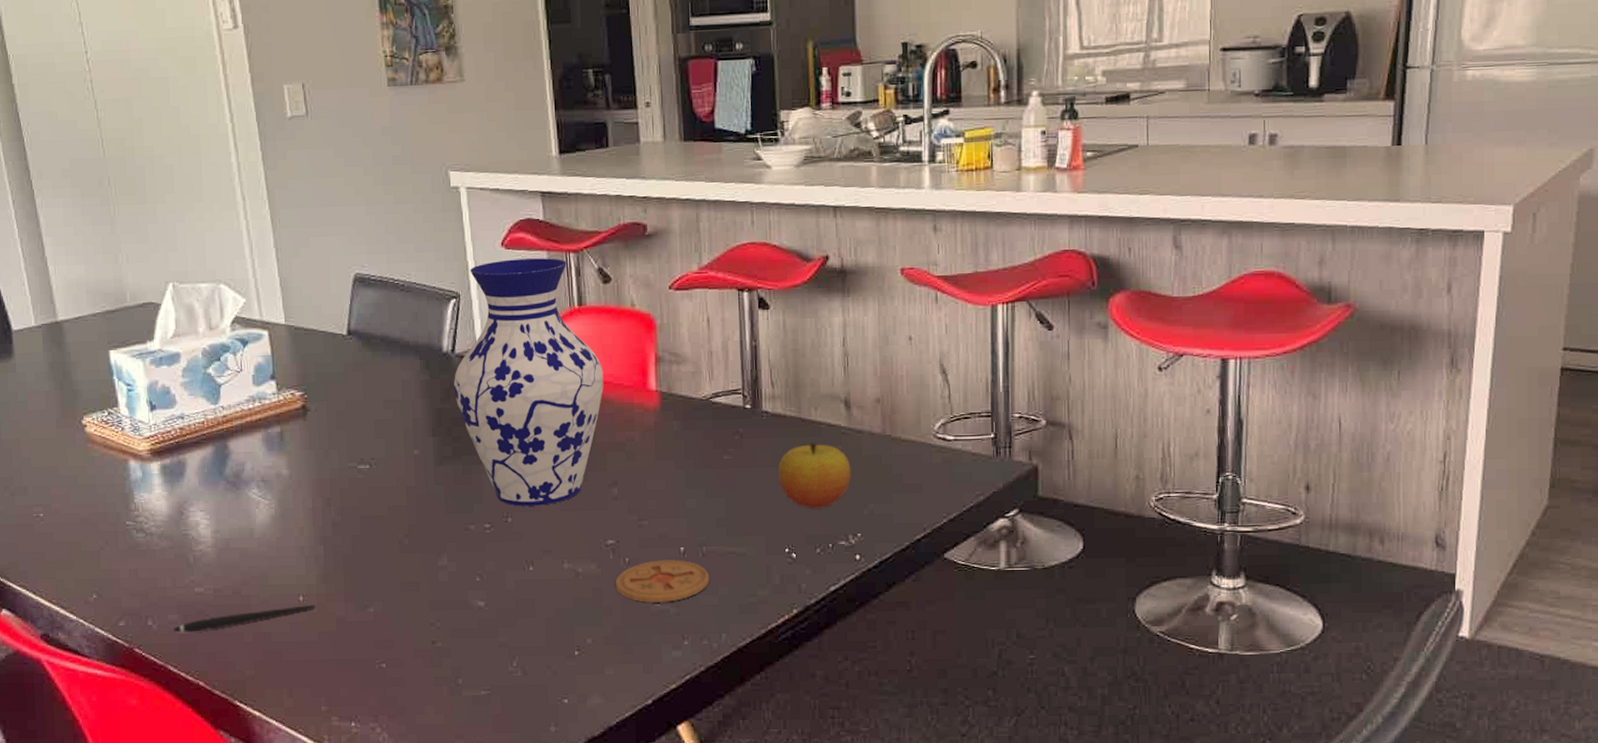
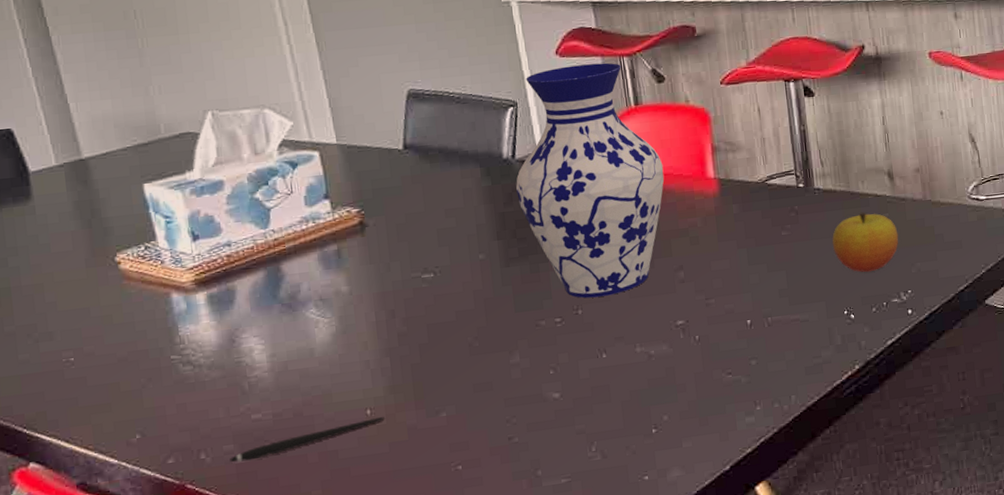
coaster: present [615,560,709,603] -> none [687,332,776,375]

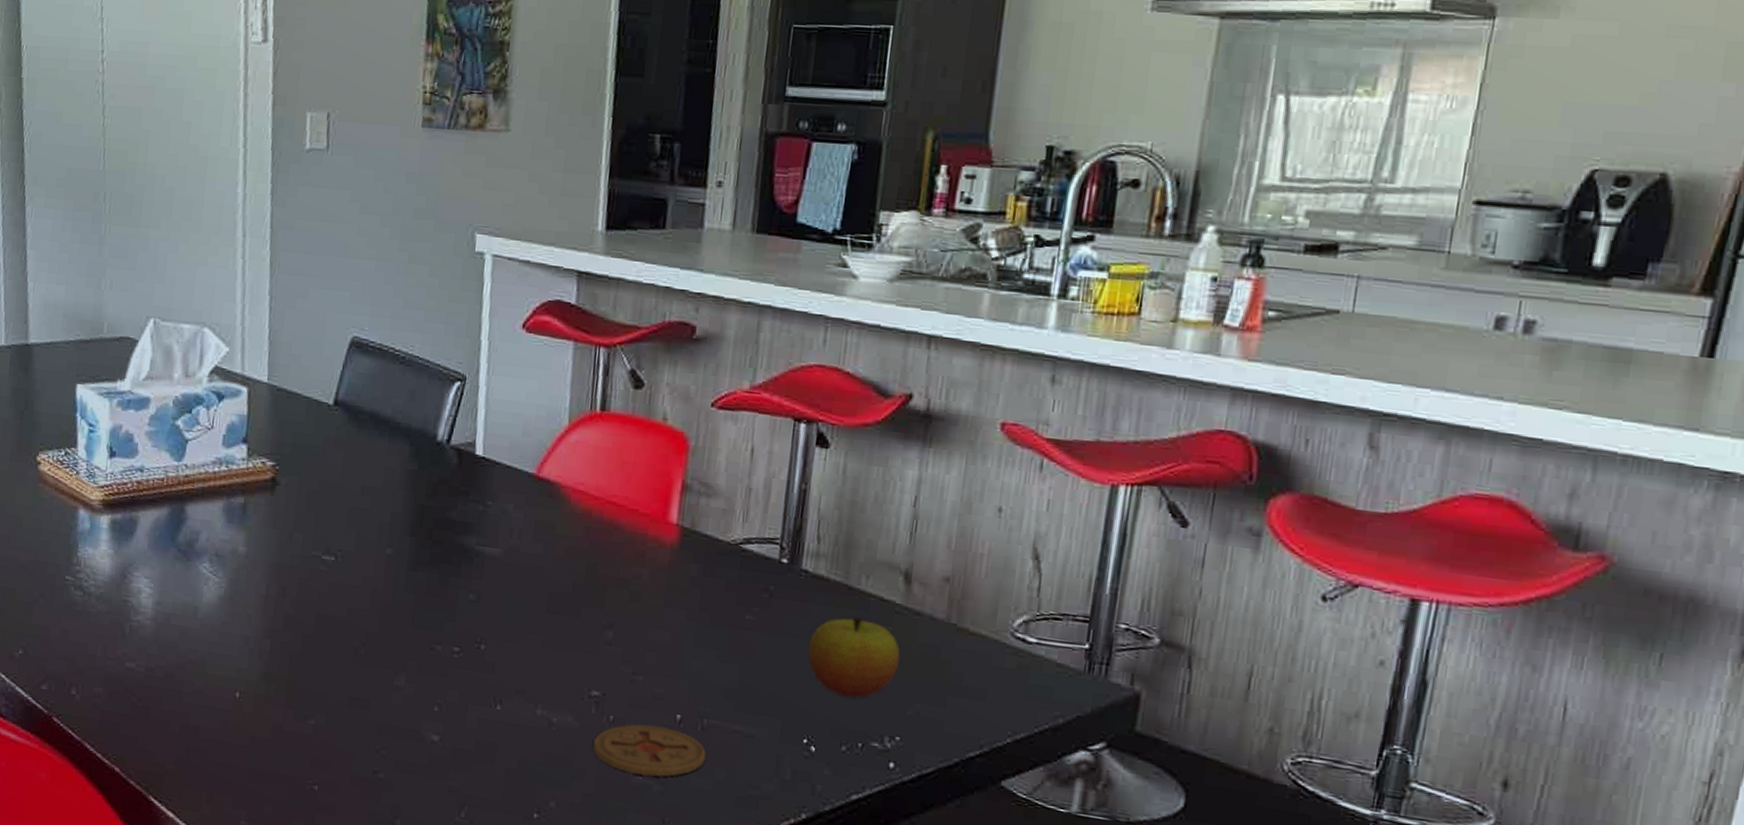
pen: present [229,416,385,463] -> none [96,698,252,712]
vase: present [516,62,664,298] -> none [442,344,618,637]
coaster: none [687,332,776,375] -> present [592,724,706,777]

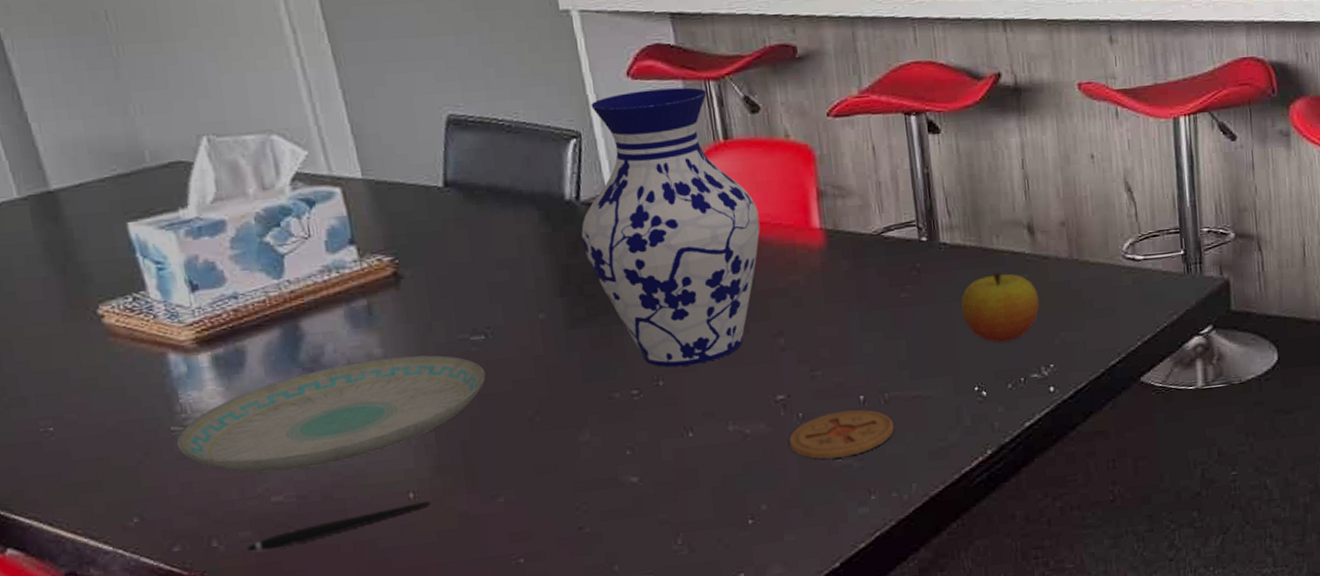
plate: none [66,554,327,645] -> present [176,355,486,473]
pen: none [96,698,252,712] -> present [247,500,431,552]
vase: none [442,344,618,637] -> present [581,87,760,368]

